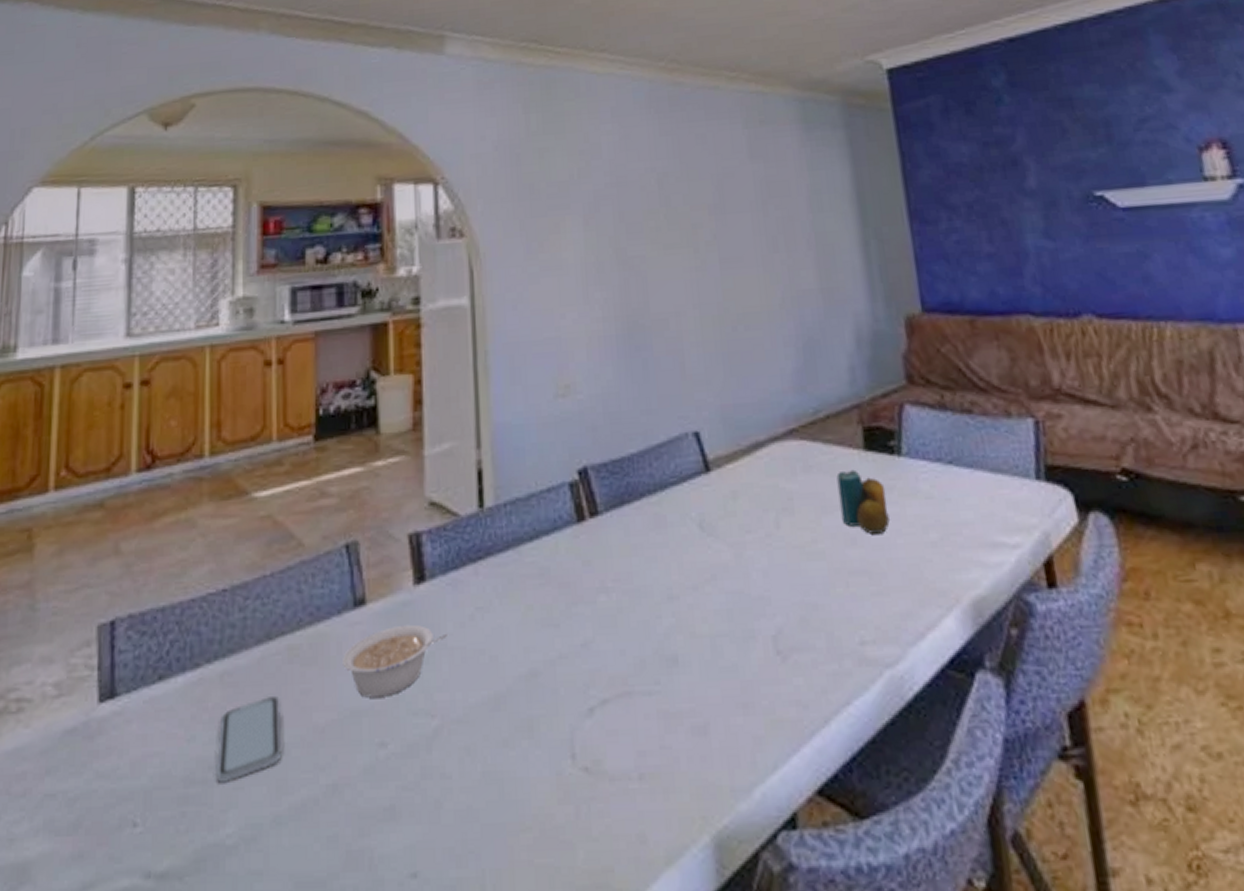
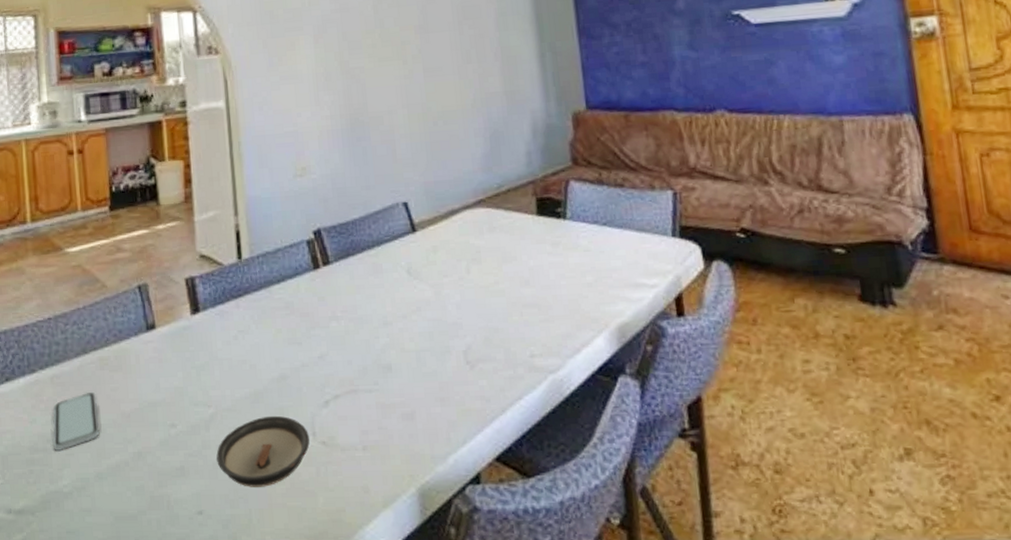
legume: present [343,624,447,698] -> none [140,342,218,394]
saucer: none [440,729,567,836] -> present [216,415,310,487]
candle: present [836,469,890,534] -> none [515,230,556,277]

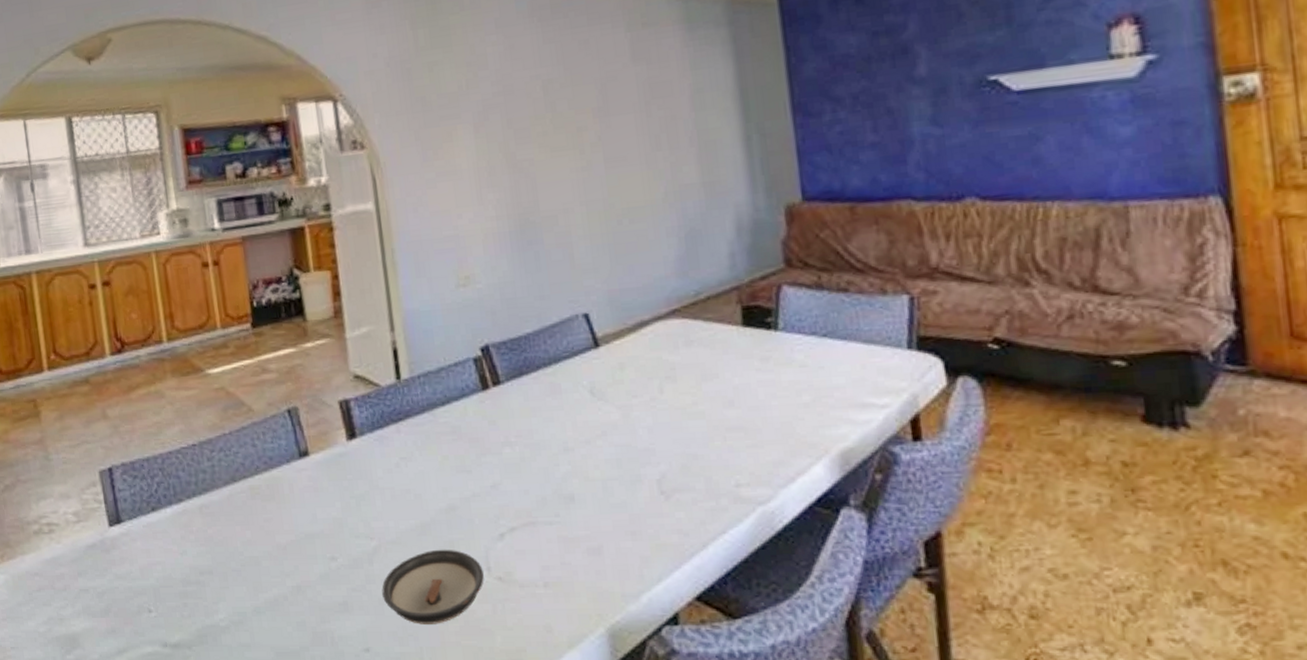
smartphone: present [52,391,100,451] -> none [204,522,255,583]

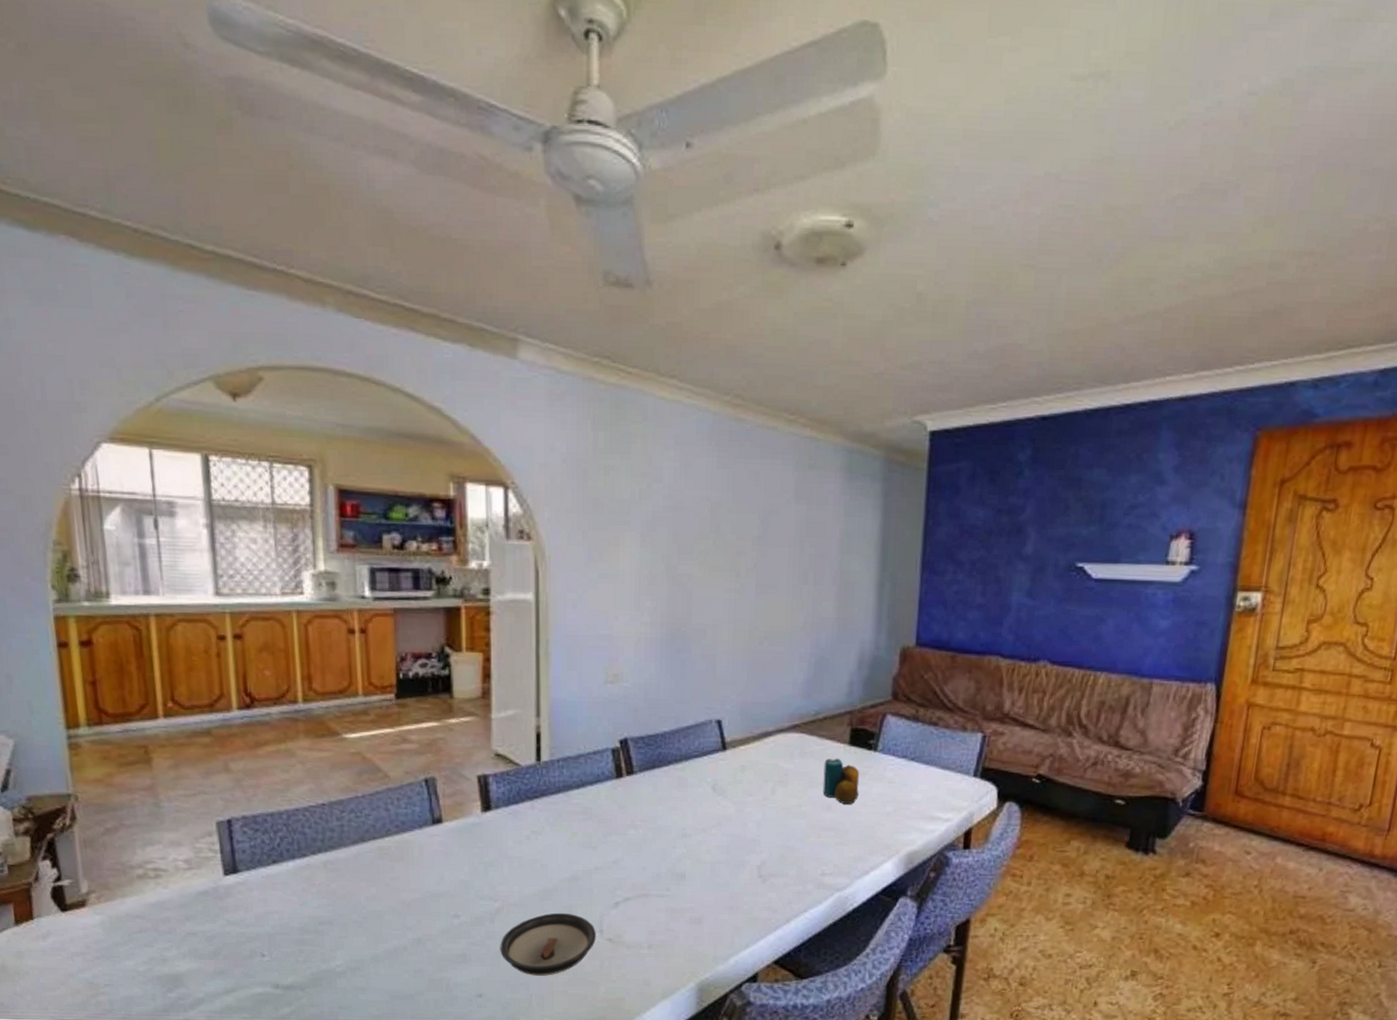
candle: none [716,343,765,397] -> present [822,758,860,804]

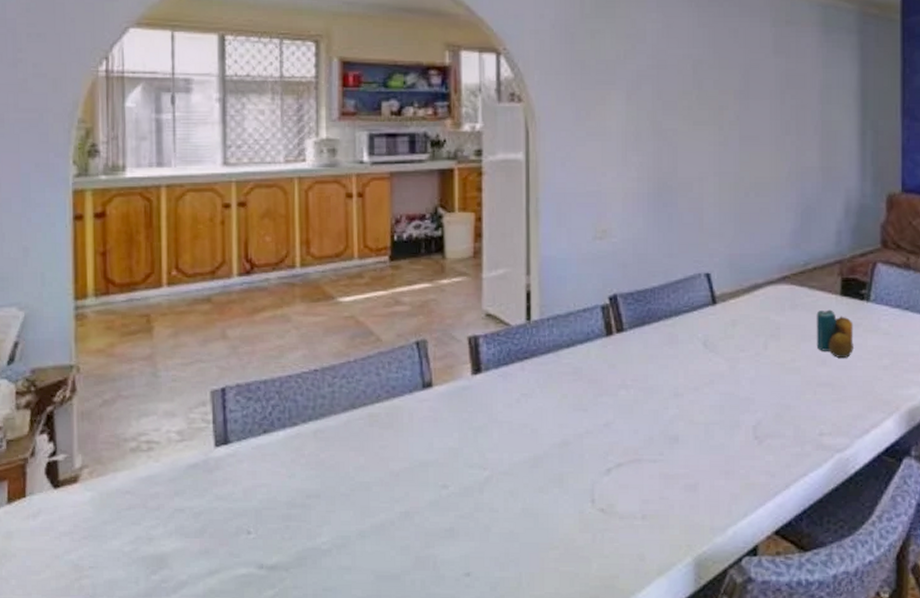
saucer: present [500,912,596,976] -> none [489,481,587,551]

